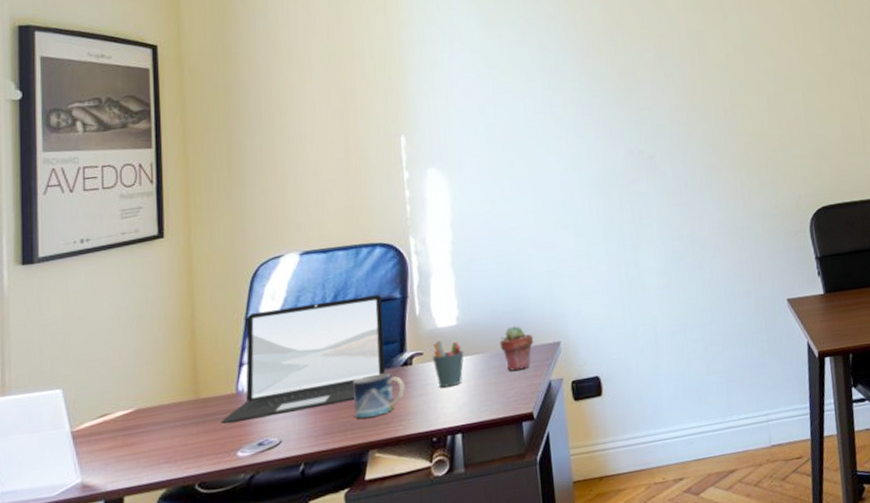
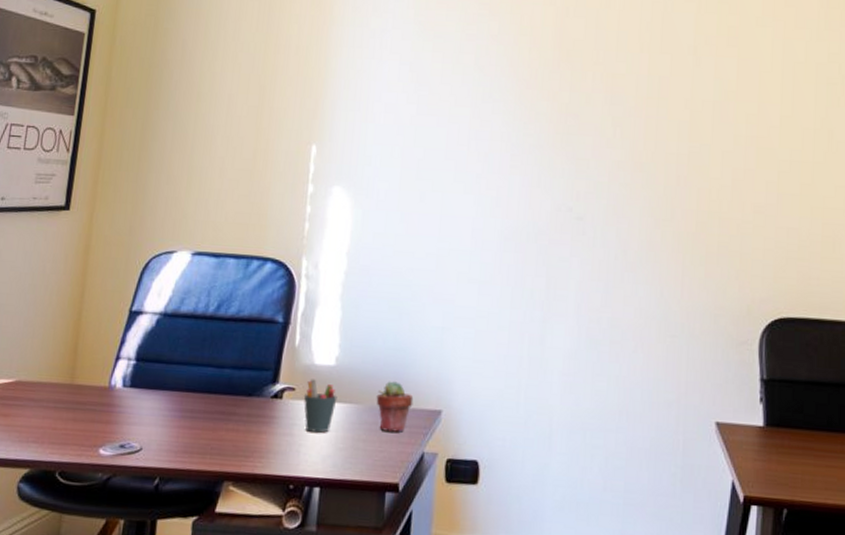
laptop: present [220,295,385,425] -> none [89,306,264,424]
mug: present [353,373,405,419] -> none [217,400,271,446]

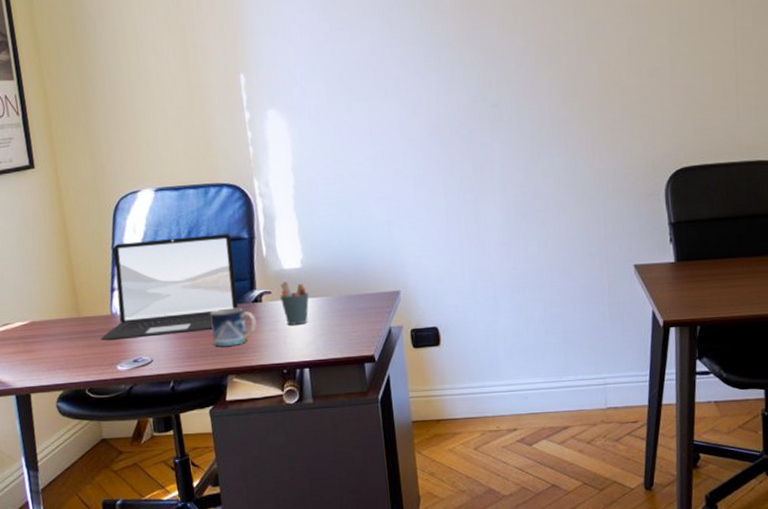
laptop: none [89,306,264,424] -> present [100,234,238,341]
mug: none [217,400,271,446] -> present [210,307,257,348]
potted succulent: present [376,381,414,433] -> none [342,273,375,315]

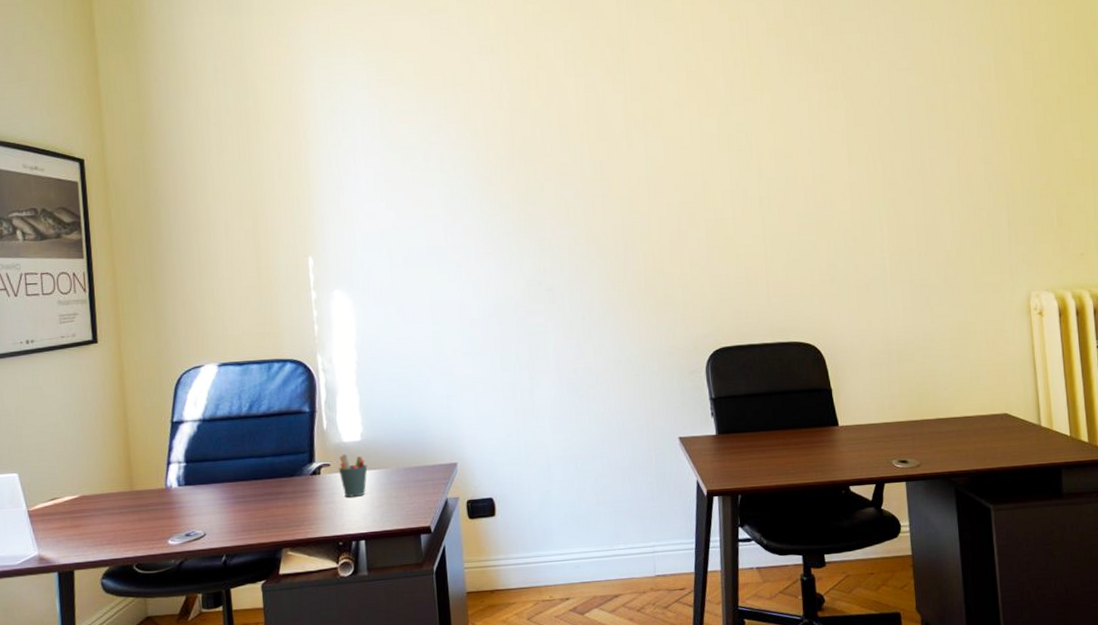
laptop: present [100,234,238,341] -> none [153,407,296,515]
mug: present [210,307,257,348] -> none [268,480,314,520]

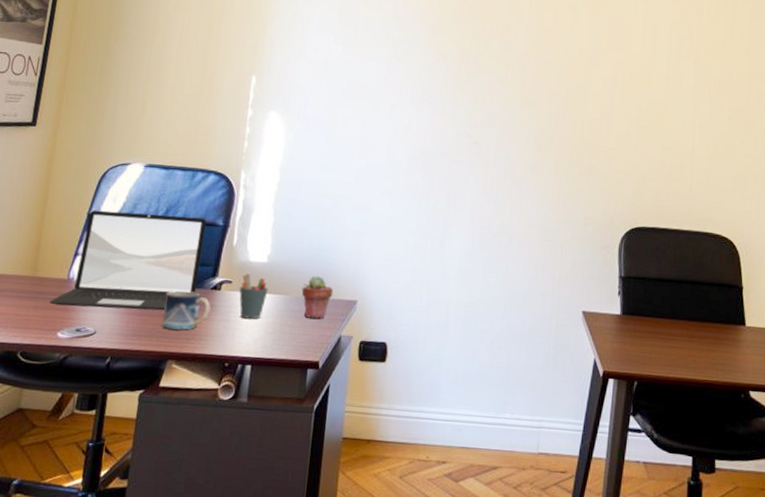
laptop: none [153,407,296,515] -> present [49,210,206,311]
mug: none [268,480,314,520] -> present [162,291,211,330]
potted succulent: none [400,445,432,487] -> present [301,276,334,319]

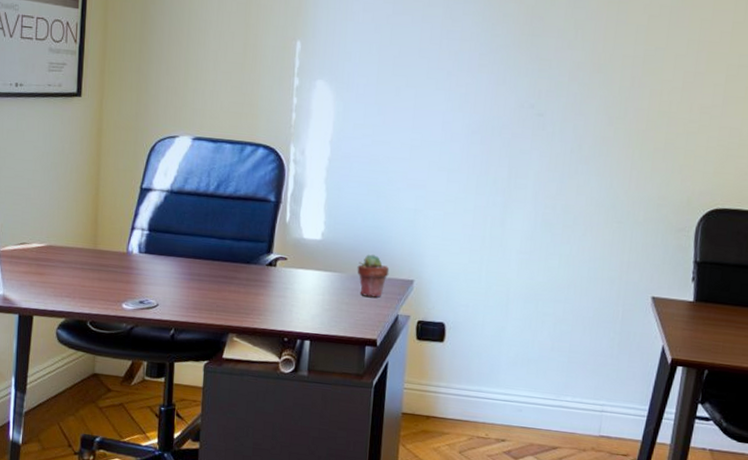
laptop: present [49,210,206,311] -> none [112,184,258,286]
mug: present [162,291,211,330] -> none [221,266,267,305]
pen holder: present [239,273,269,319] -> none [294,250,324,296]

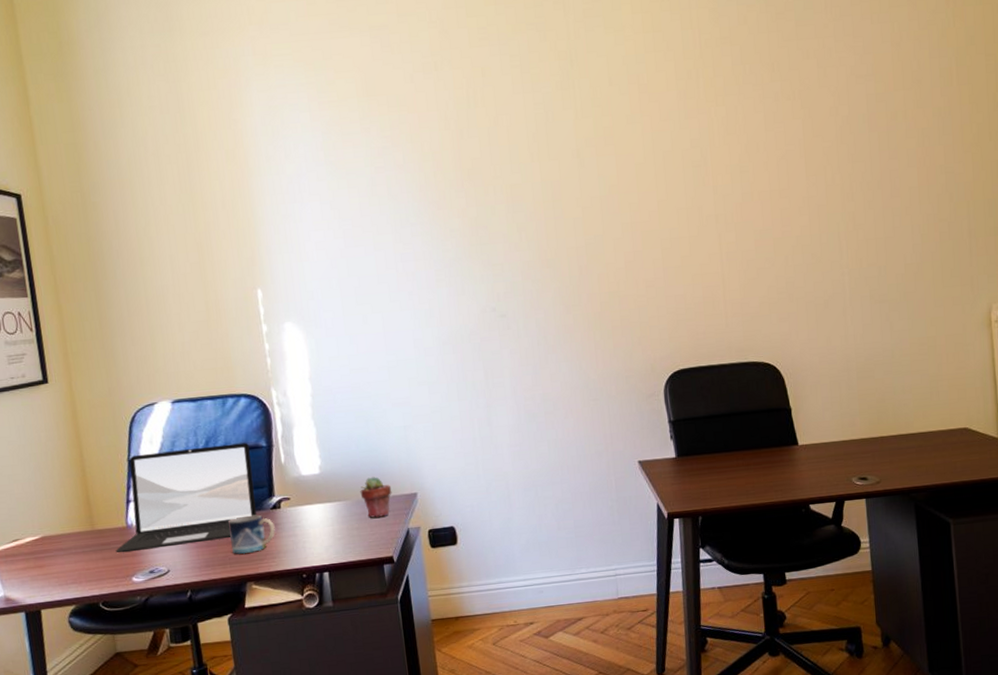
laptop: none [112,184,258,286] -> present [115,442,257,553]
mug: none [221,266,267,305] -> present [228,514,275,555]

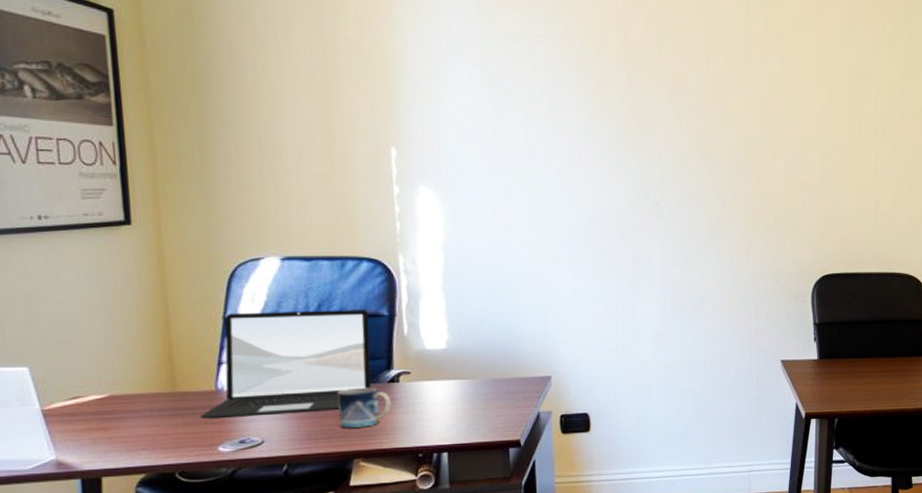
potted succulent: present [360,476,392,518] -> none [489,356,524,399]

